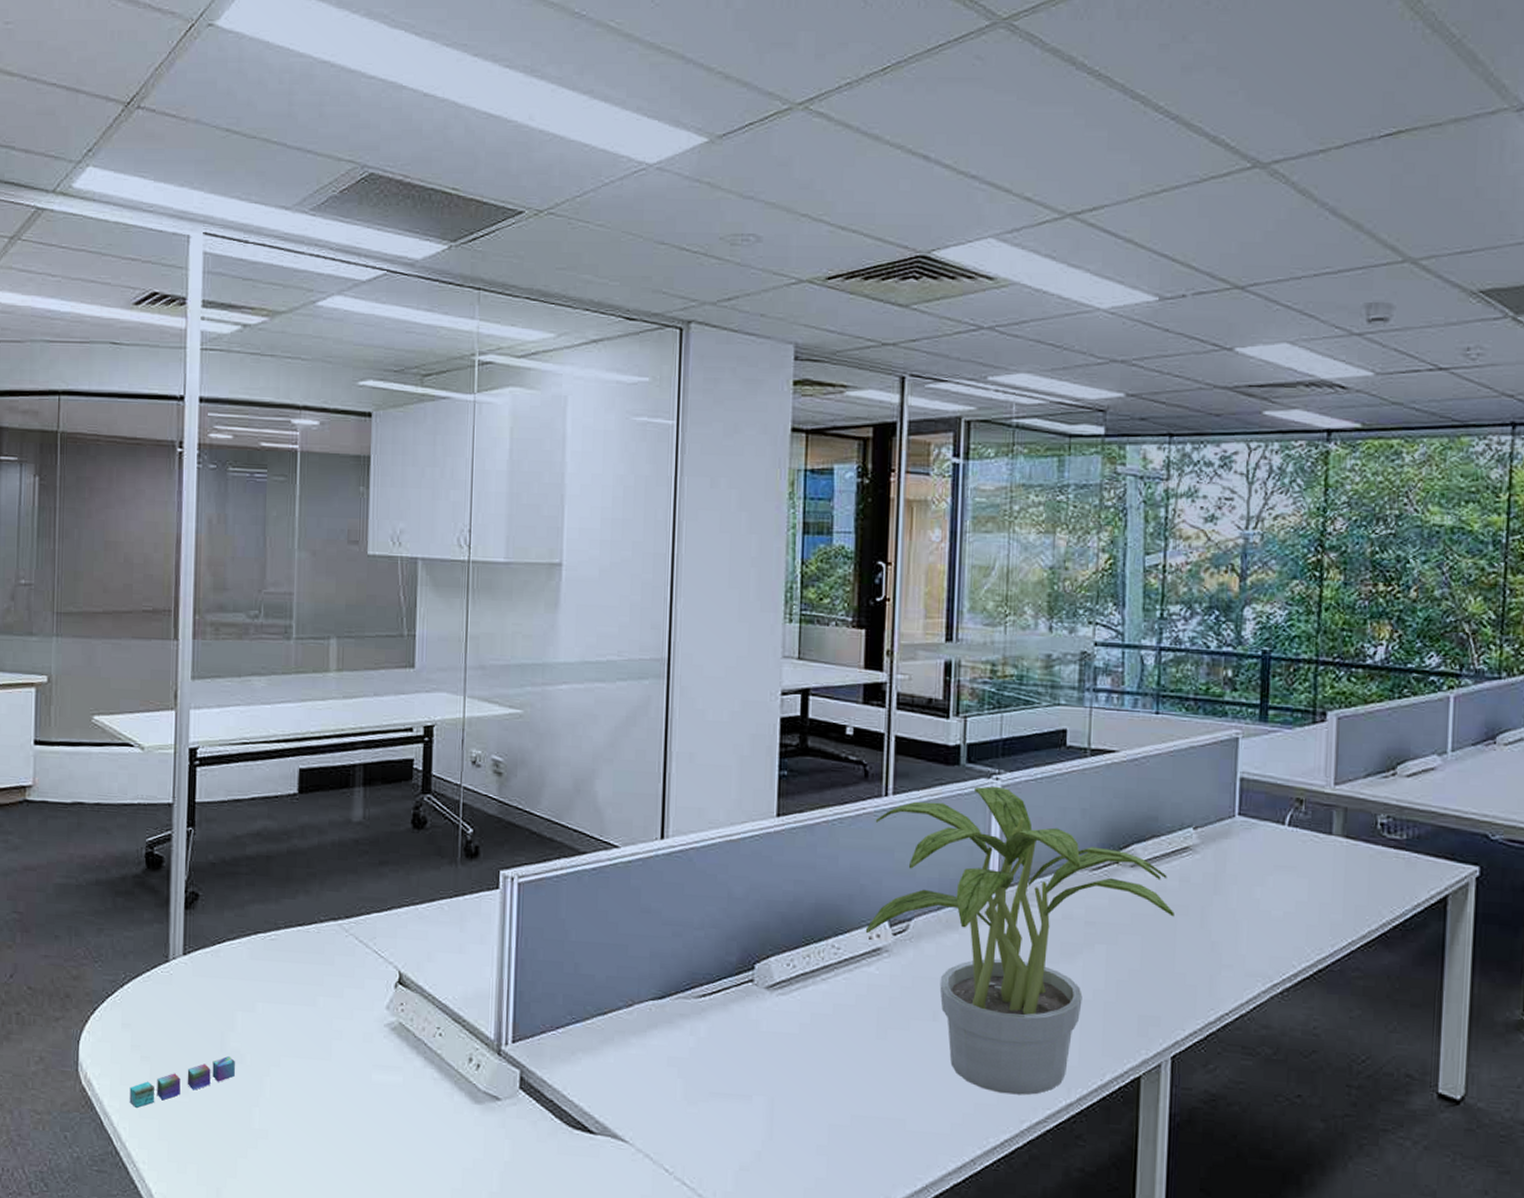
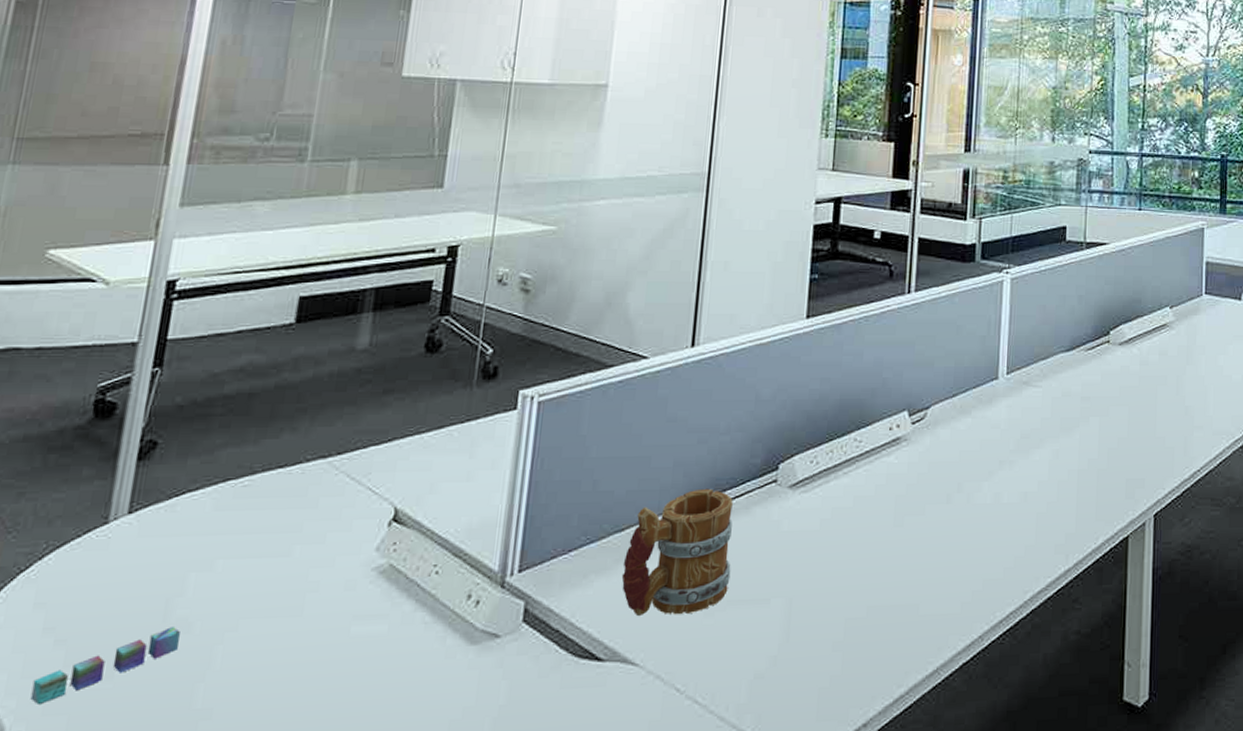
mug: none [607,981,712,1101] -> present [621,488,733,617]
potted plant: present [865,786,1175,1095] -> none [886,279,1155,567]

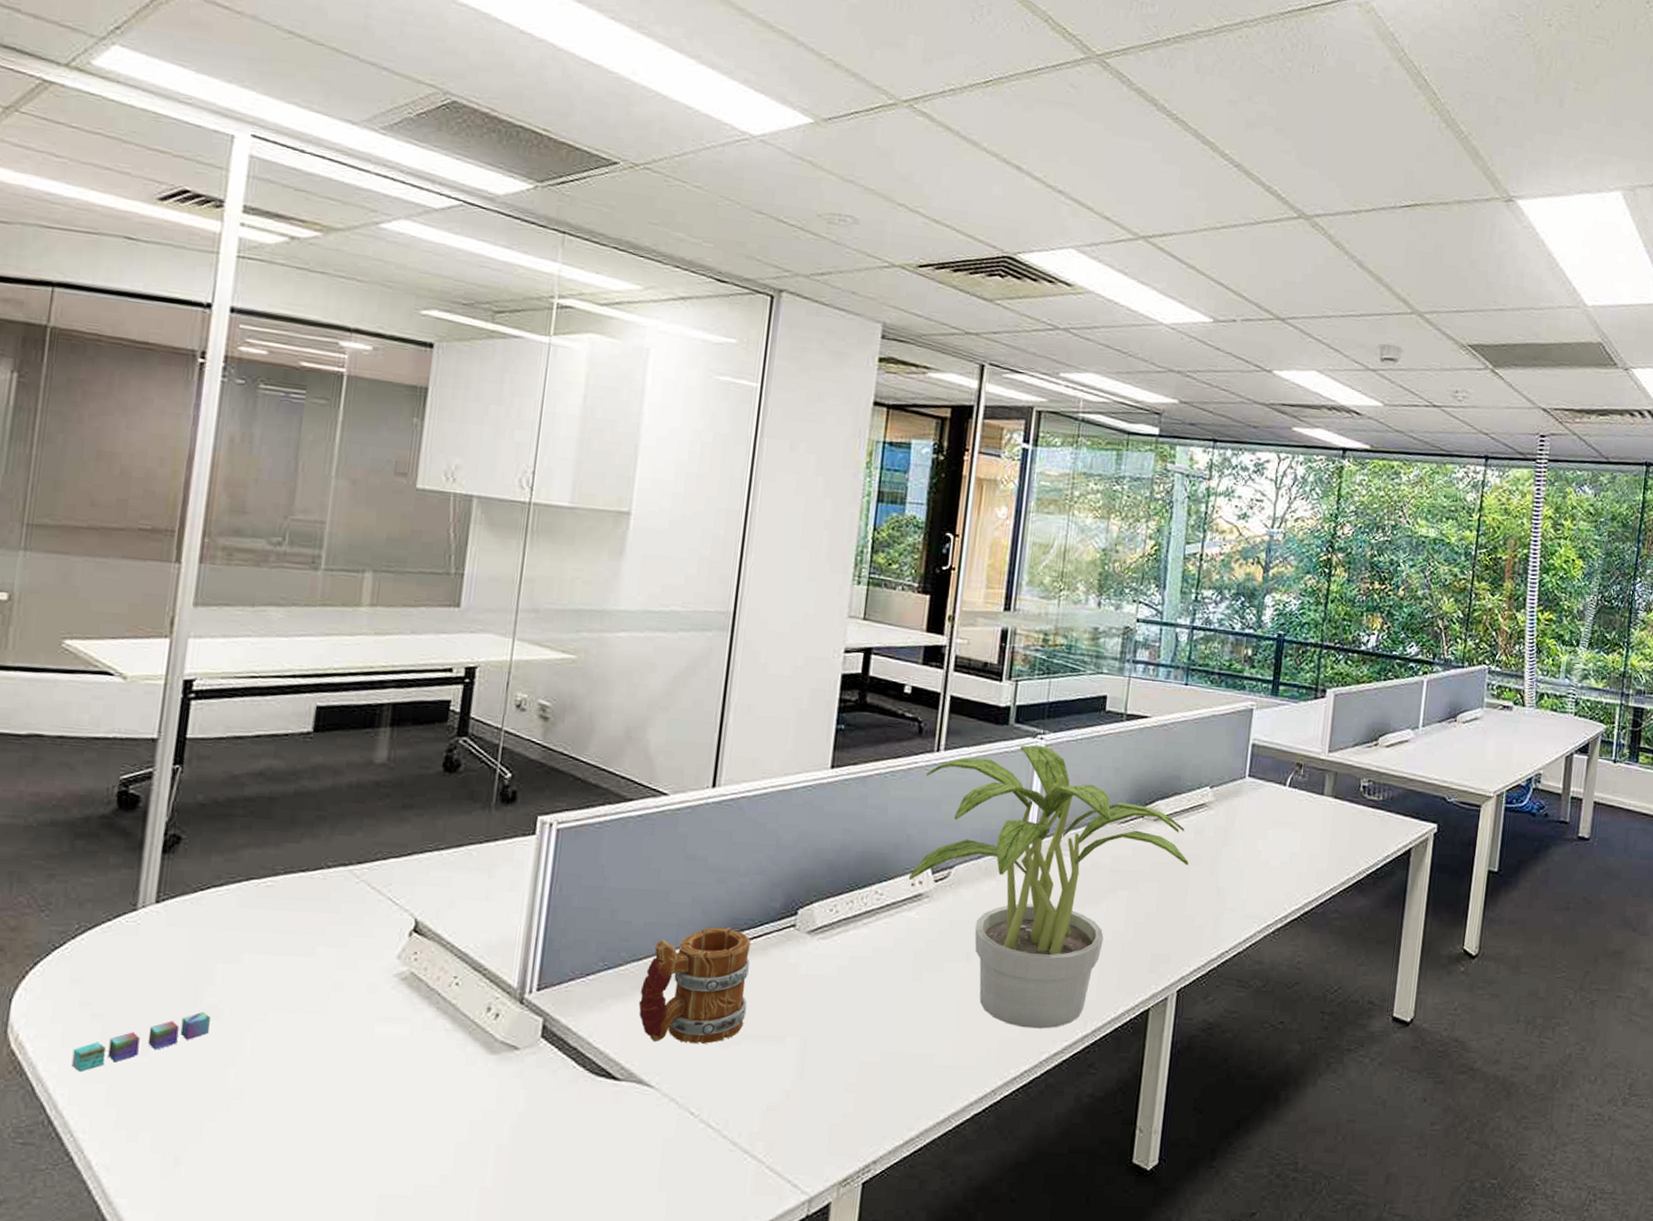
potted plant: none [886,279,1155,567] -> present [908,745,1189,1029]

